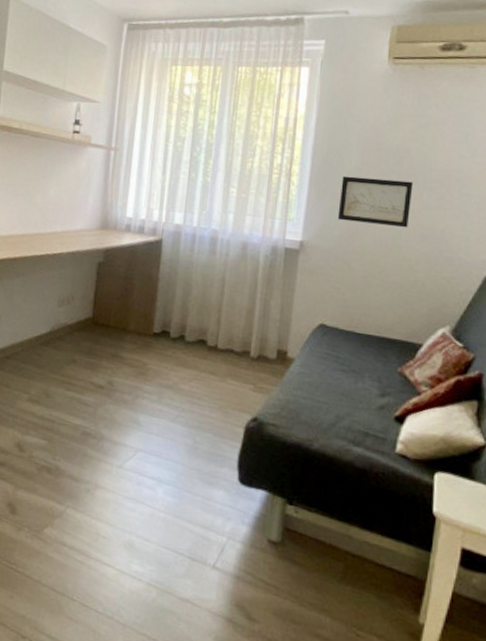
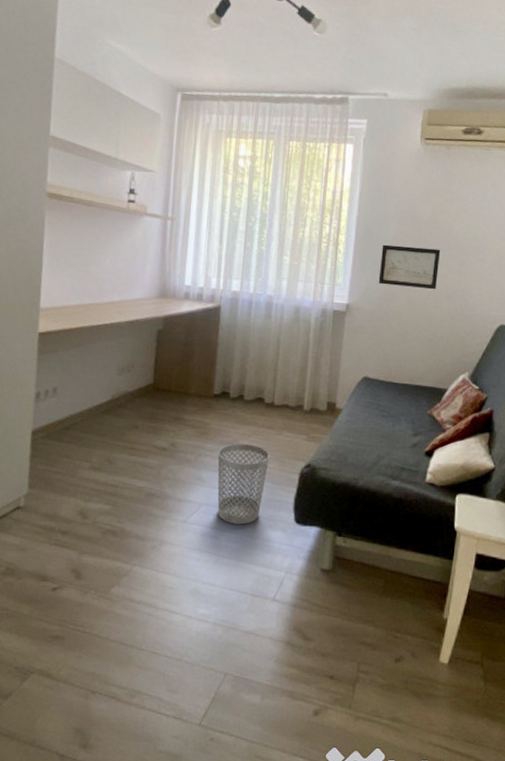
wastebasket: none [154,387,212,478] -> present [217,443,270,525]

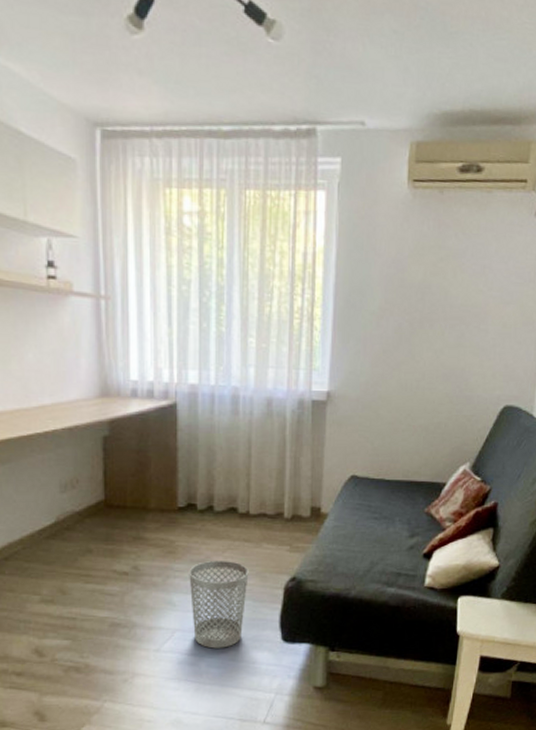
wall art: present [378,244,441,290] -> none [363,317,436,369]

